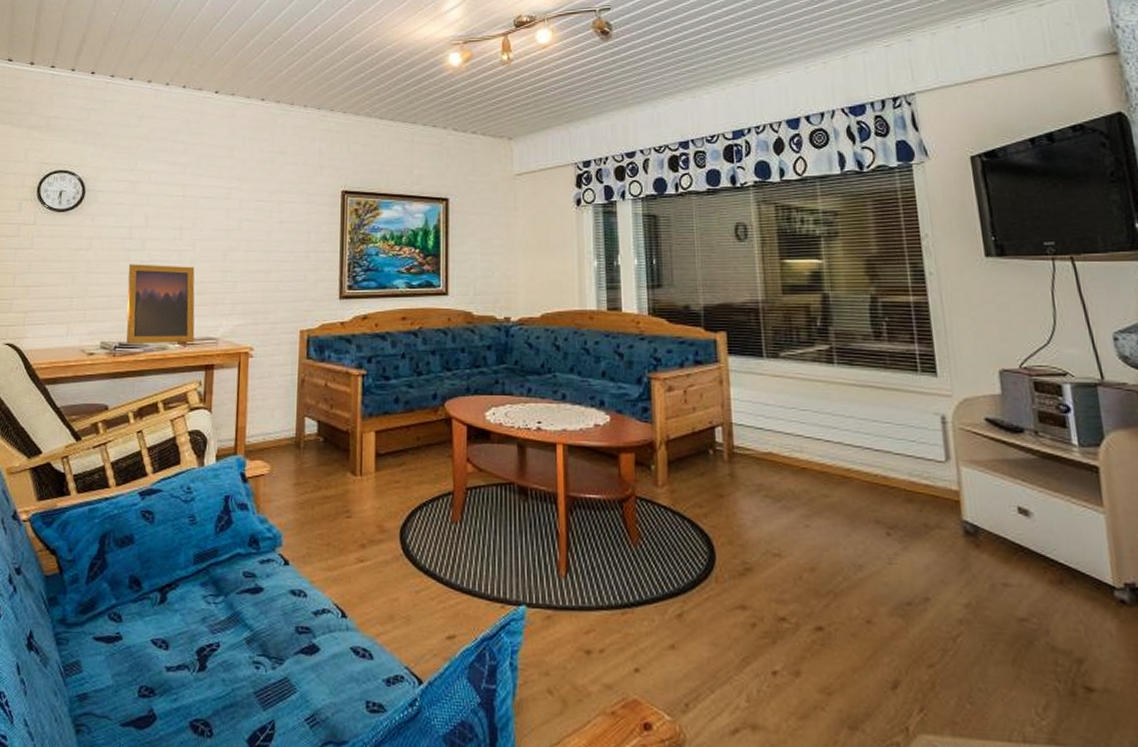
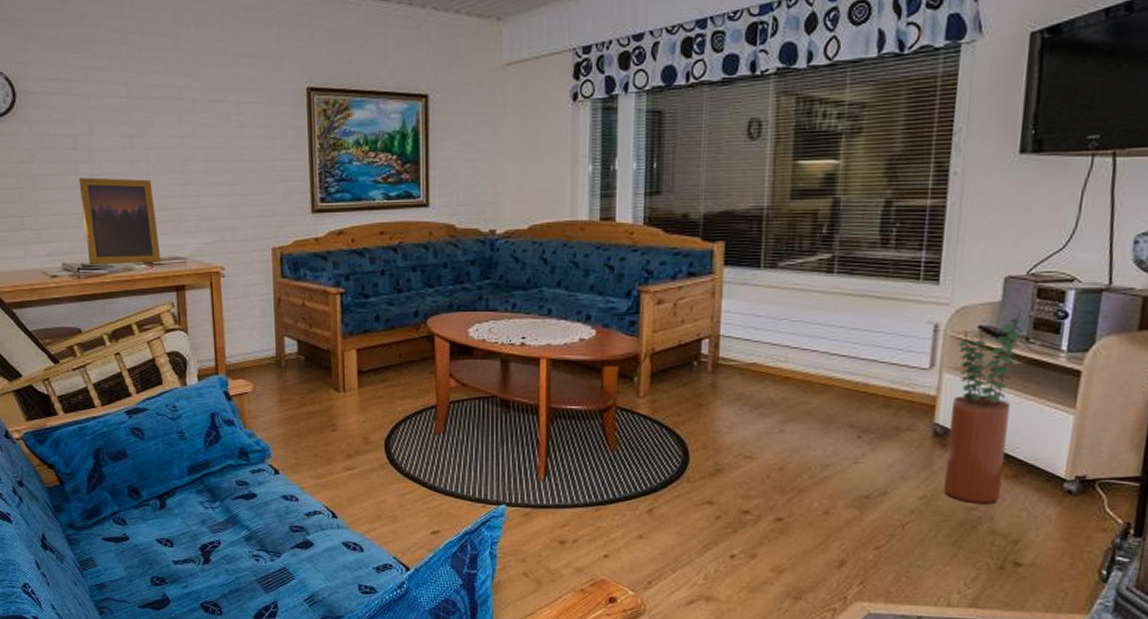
vase: none [968,401,1051,616] -> present [944,308,1025,505]

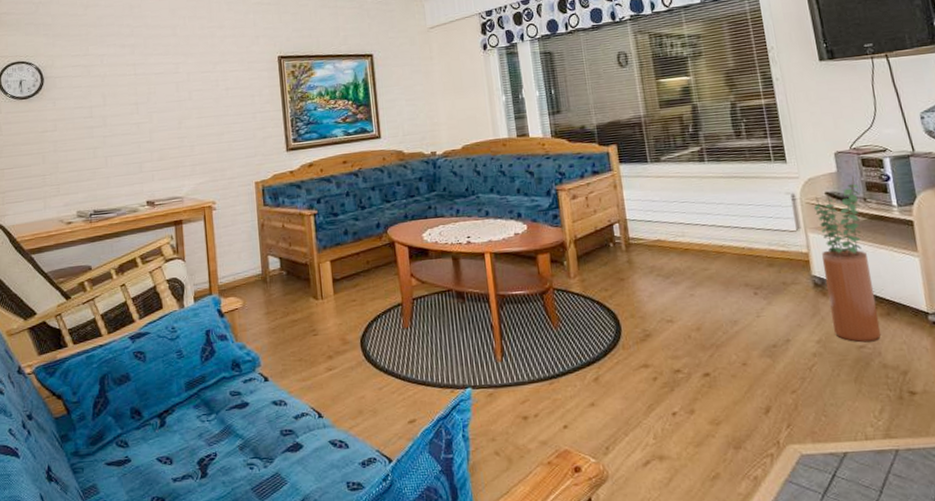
picture frame: present [78,177,161,266] -> none [93,136,162,211]

